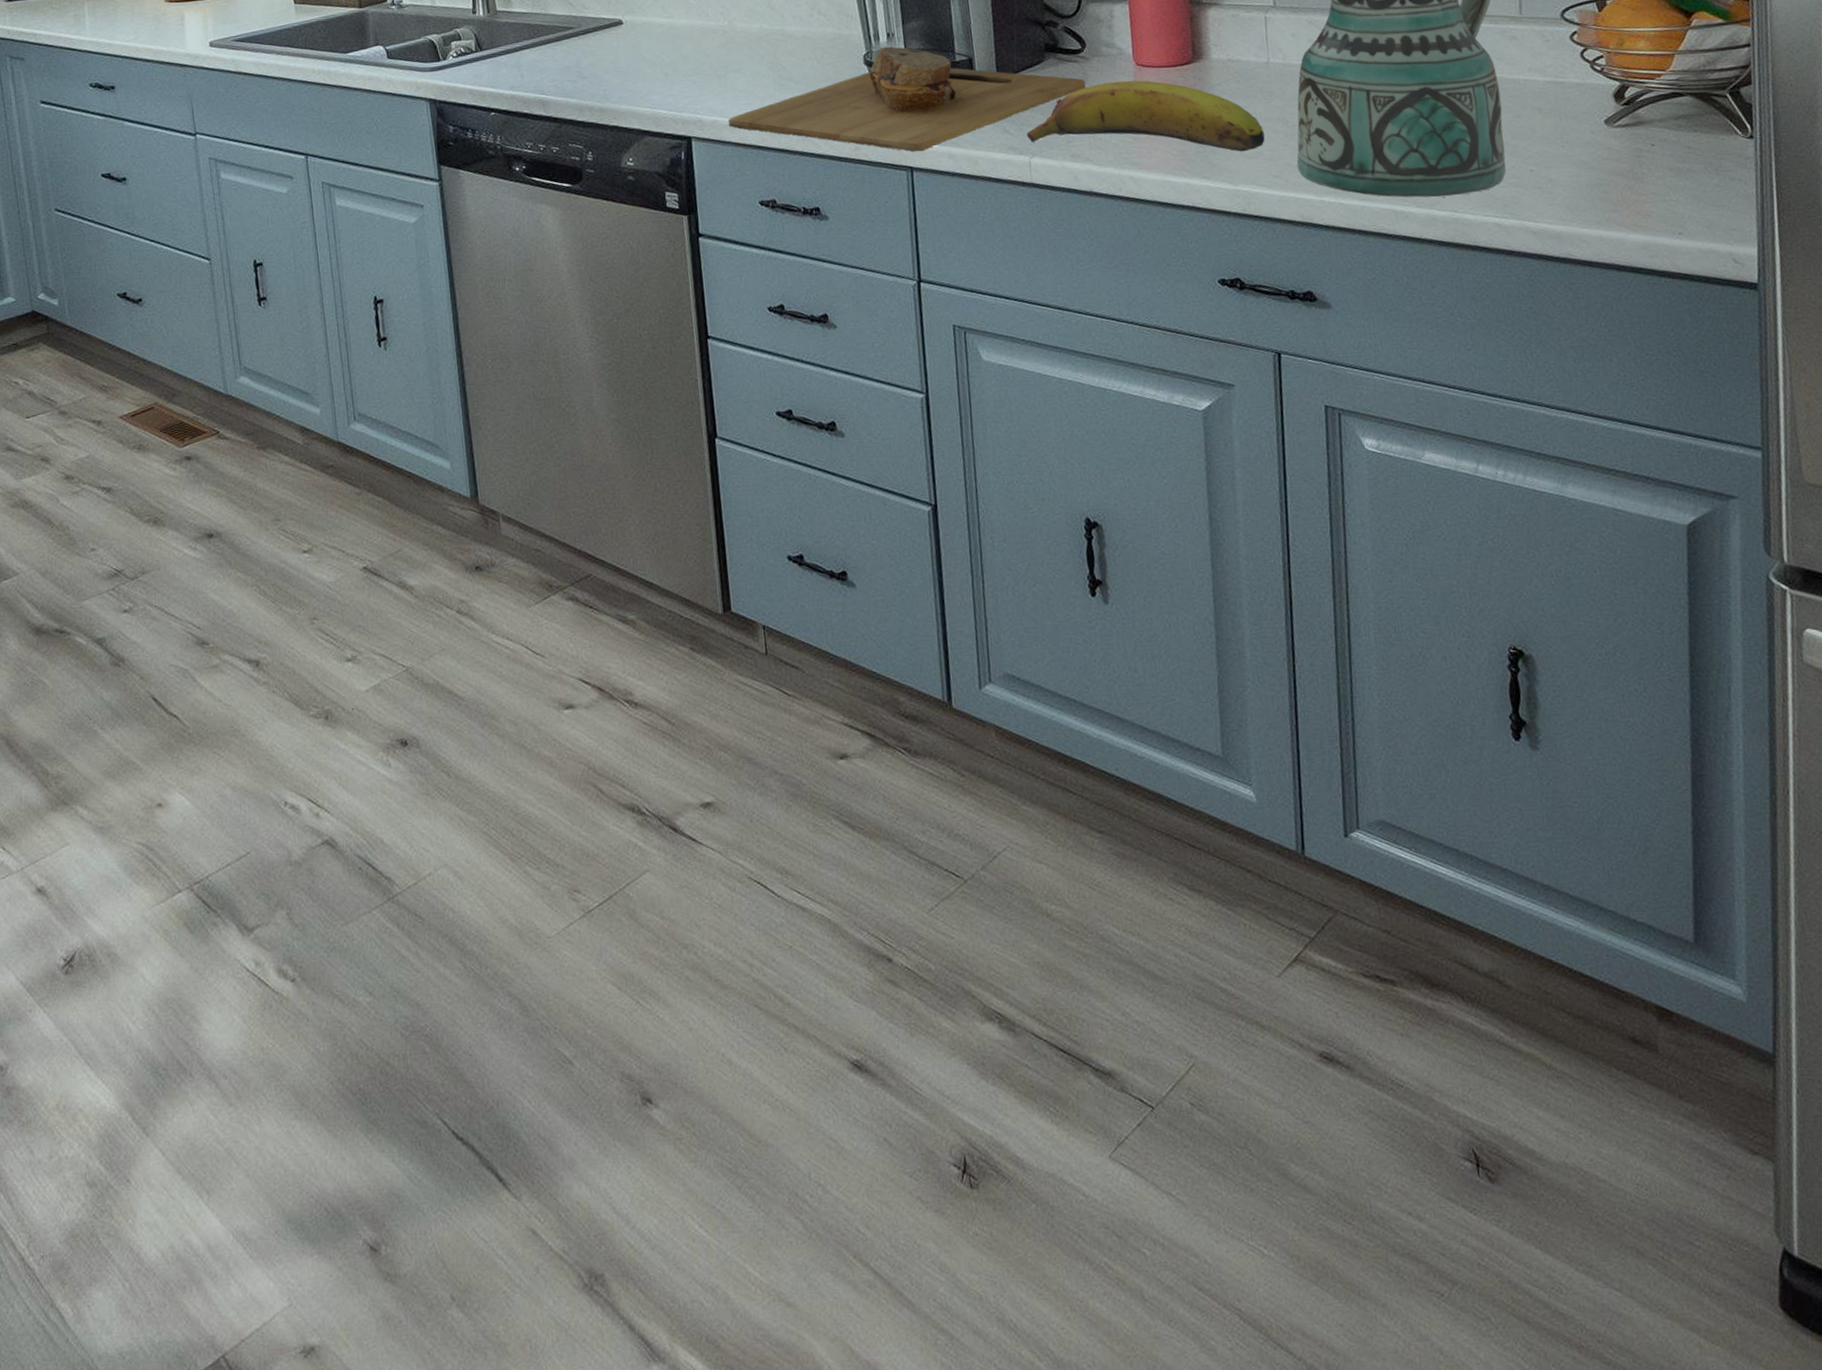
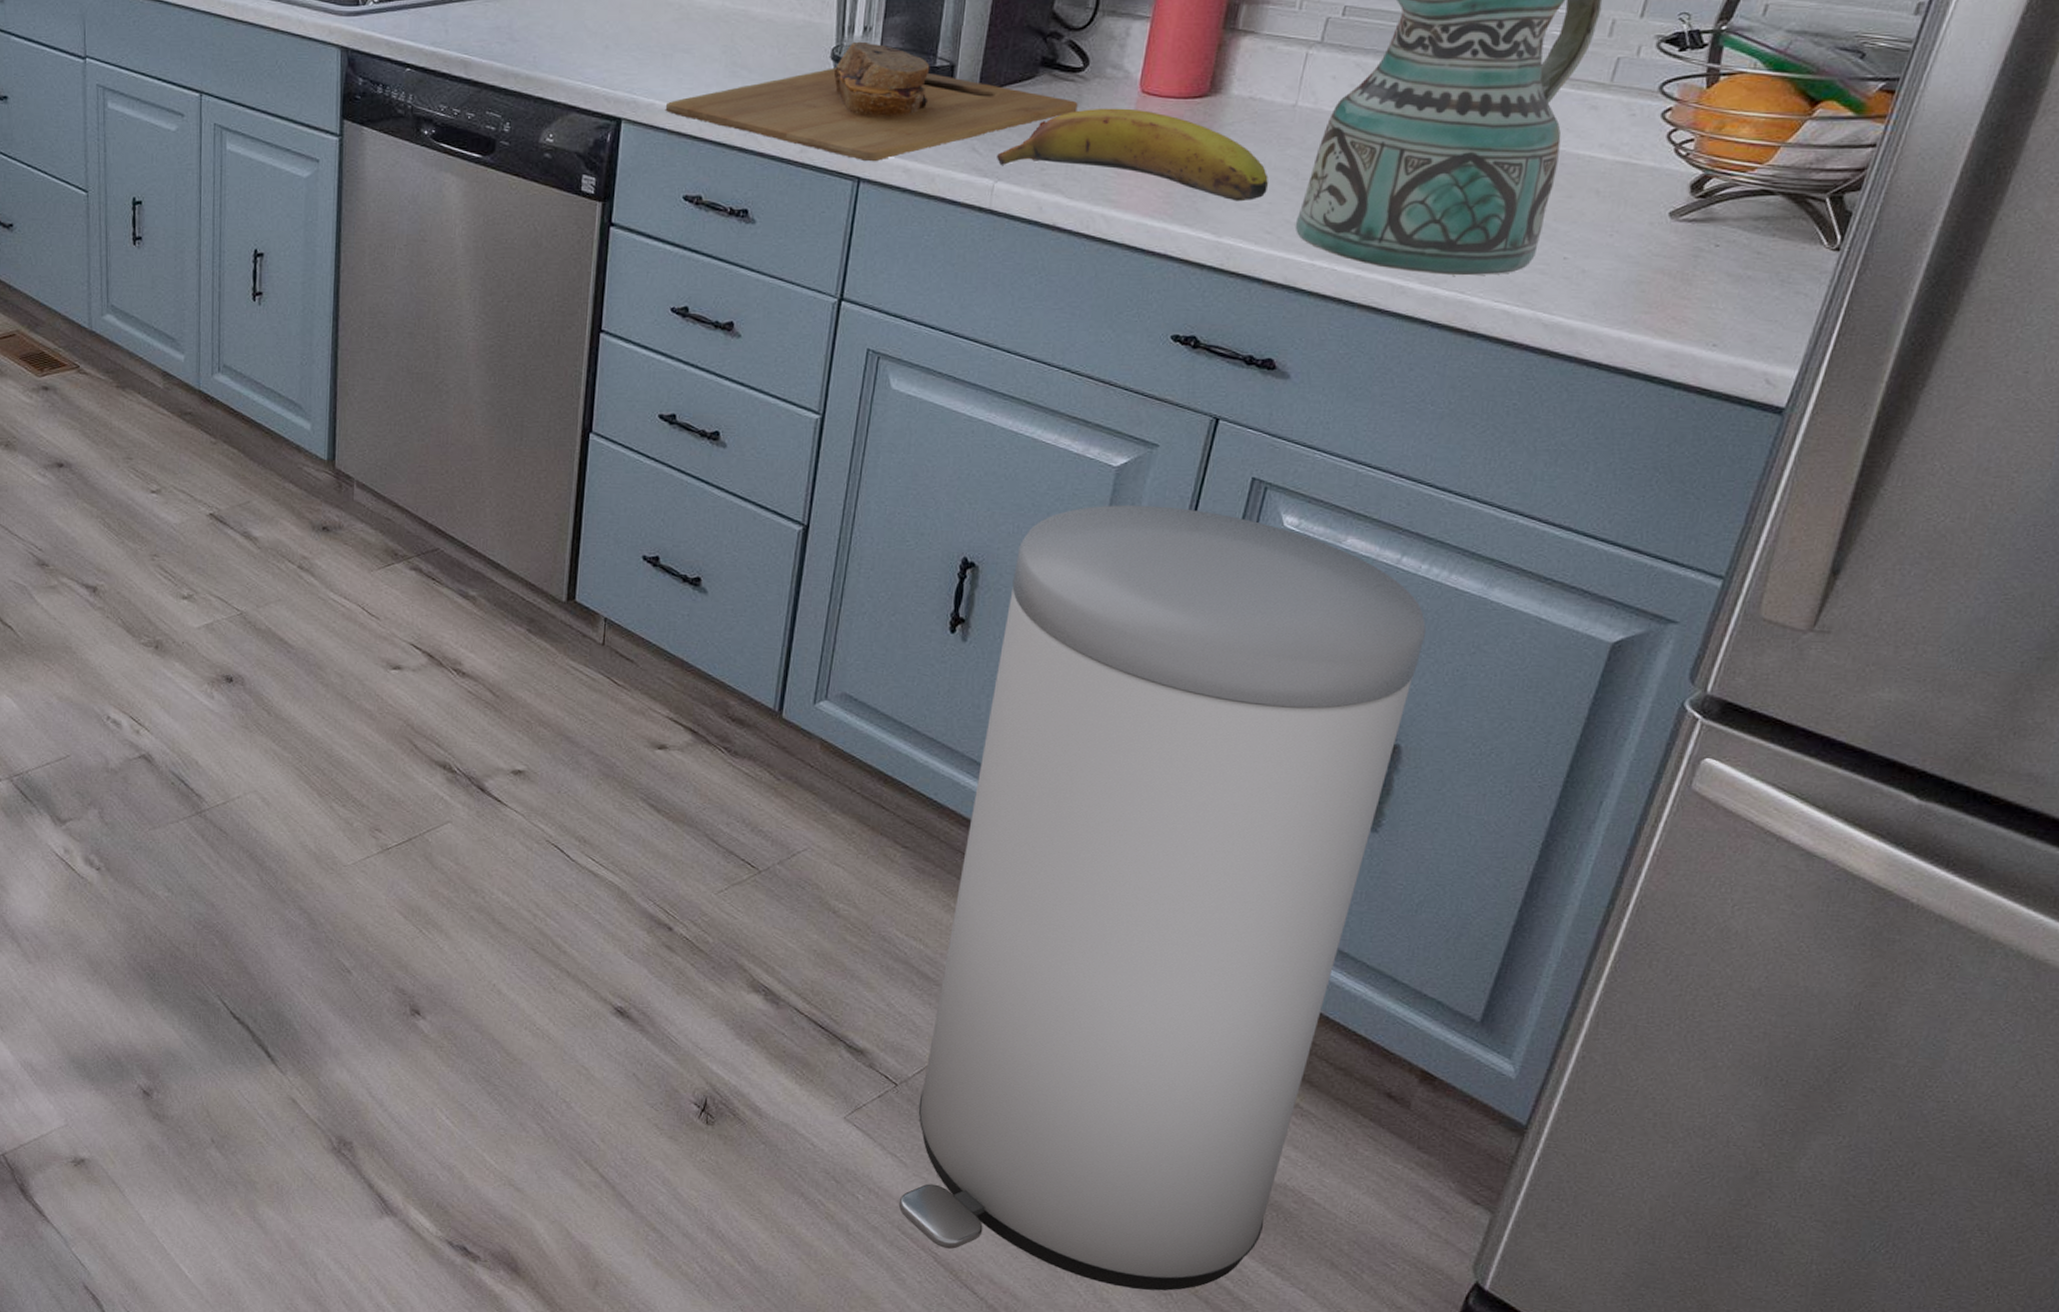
pedal bin: none [1133,443,1558,1318] -> present [898,504,1426,1291]

